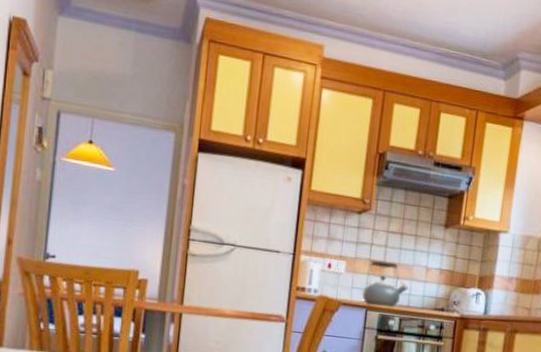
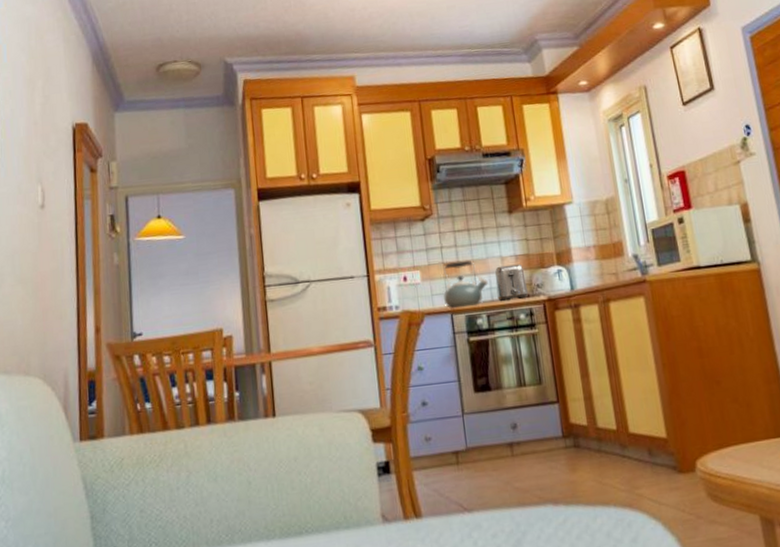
toaster: none [413,275,445,312] -> present [494,263,529,302]

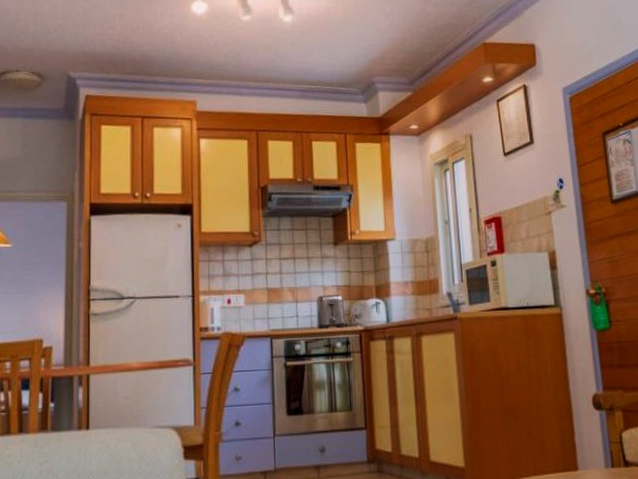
kettle: present [443,260,488,308] -> none [264,287,309,332]

